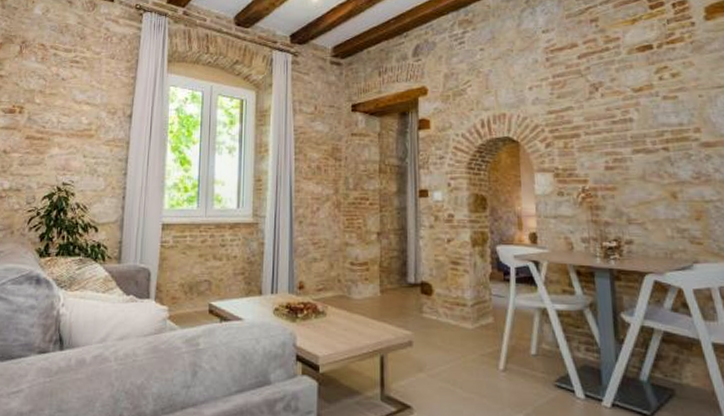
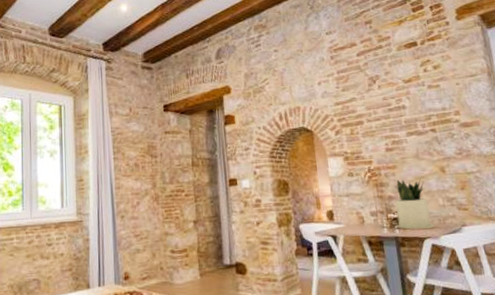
planter: none [611,203,659,263] -> present [395,178,435,231]

